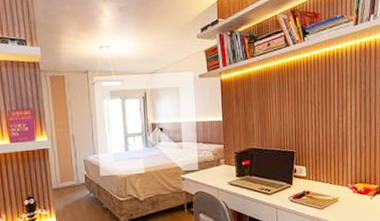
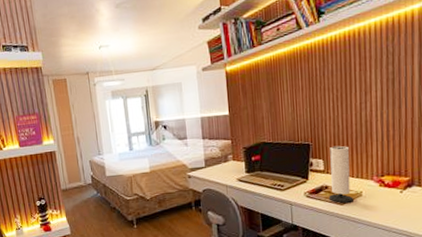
speaker: none [310,154,331,208] -> present [328,145,354,203]

